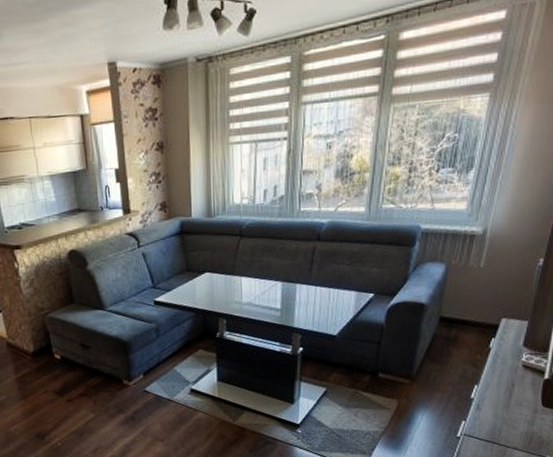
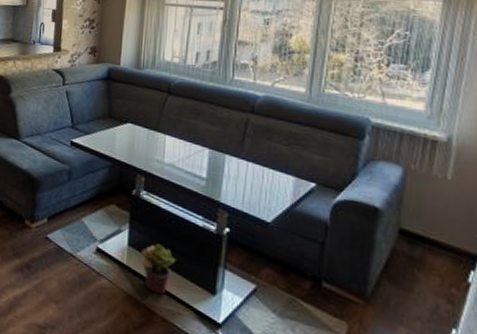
potted plant: none [230,373,260,413] -> present [141,243,176,294]

